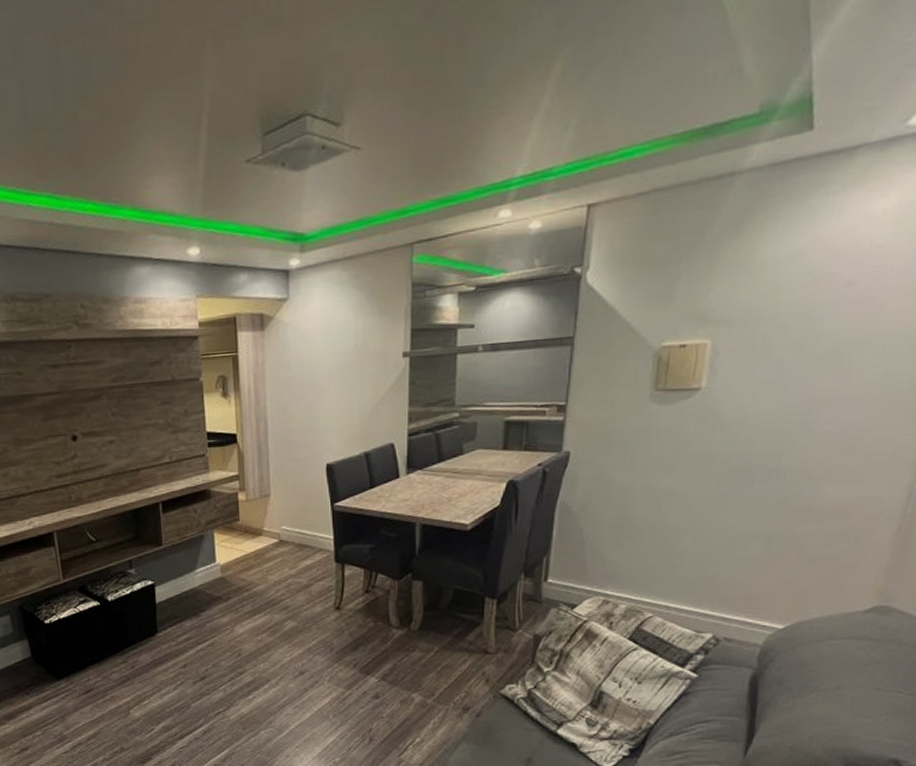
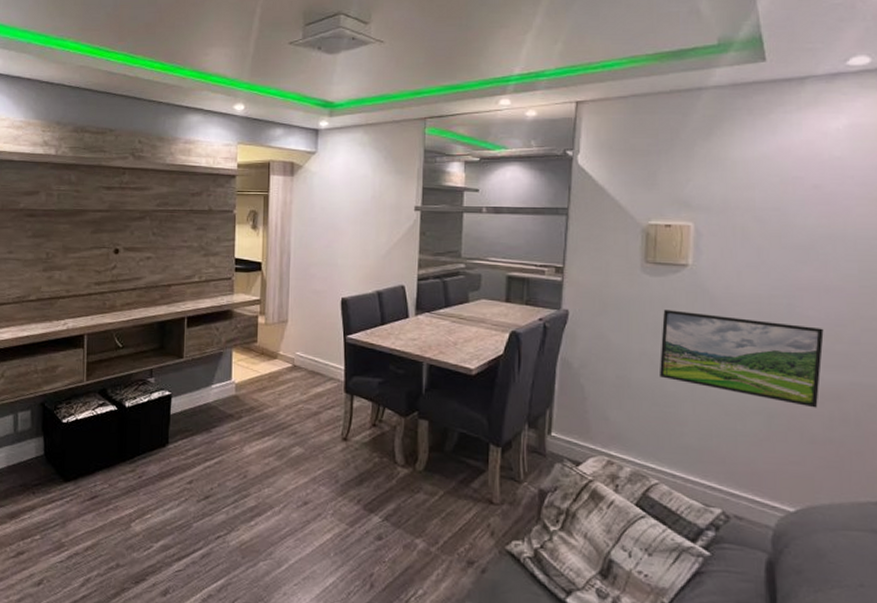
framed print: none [662,439,837,527] -> present [660,309,824,408]

